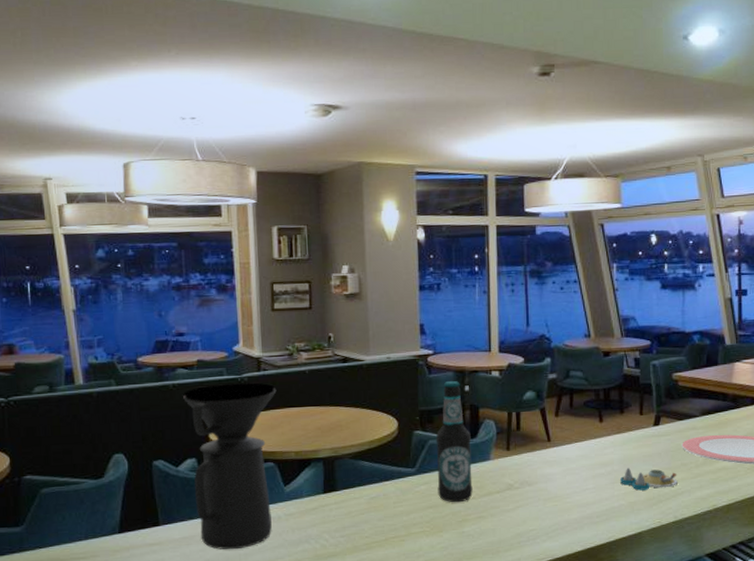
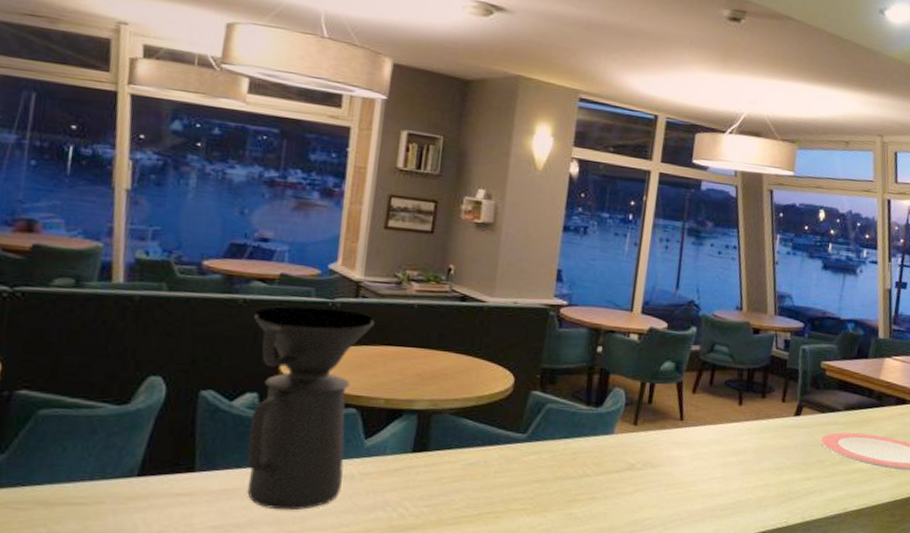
bottle: present [435,381,473,503] -> none [548,339,596,479]
salt and pepper shaker set: present [620,467,678,491] -> none [751,458,812,486]

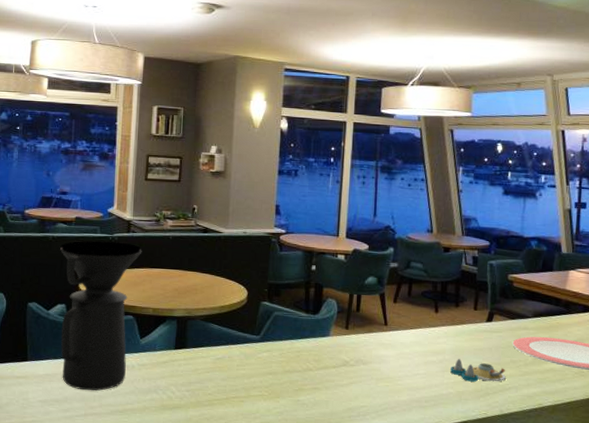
salt and pepper shaker set: none [751,458,812,486] -> present [450,358,506,382]

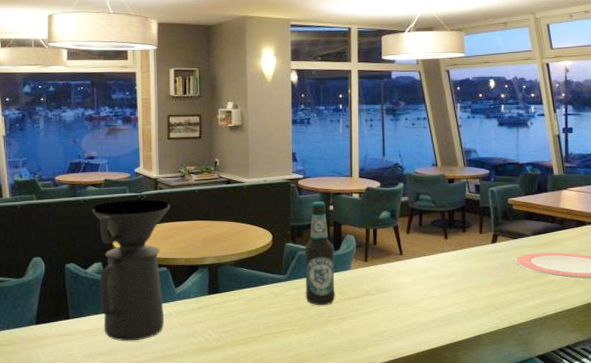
bottle: none [278,260,313,373] -> present [304,201,335,306]
salt and pepper shaker set: present [450,358,506,382] -> none [462,279,512,299]

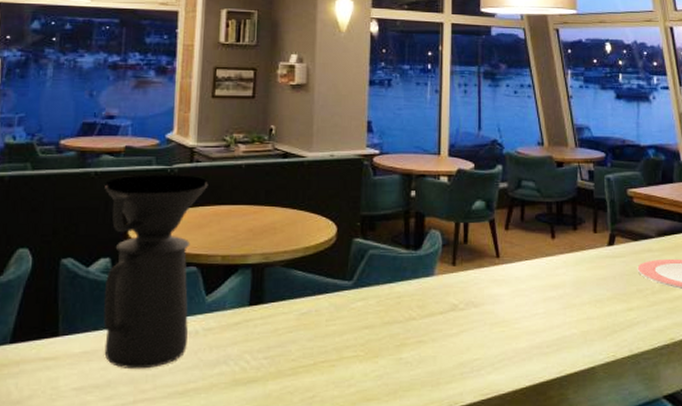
bottle: present [304,201,335,306] -> none [375,185,415,324]

